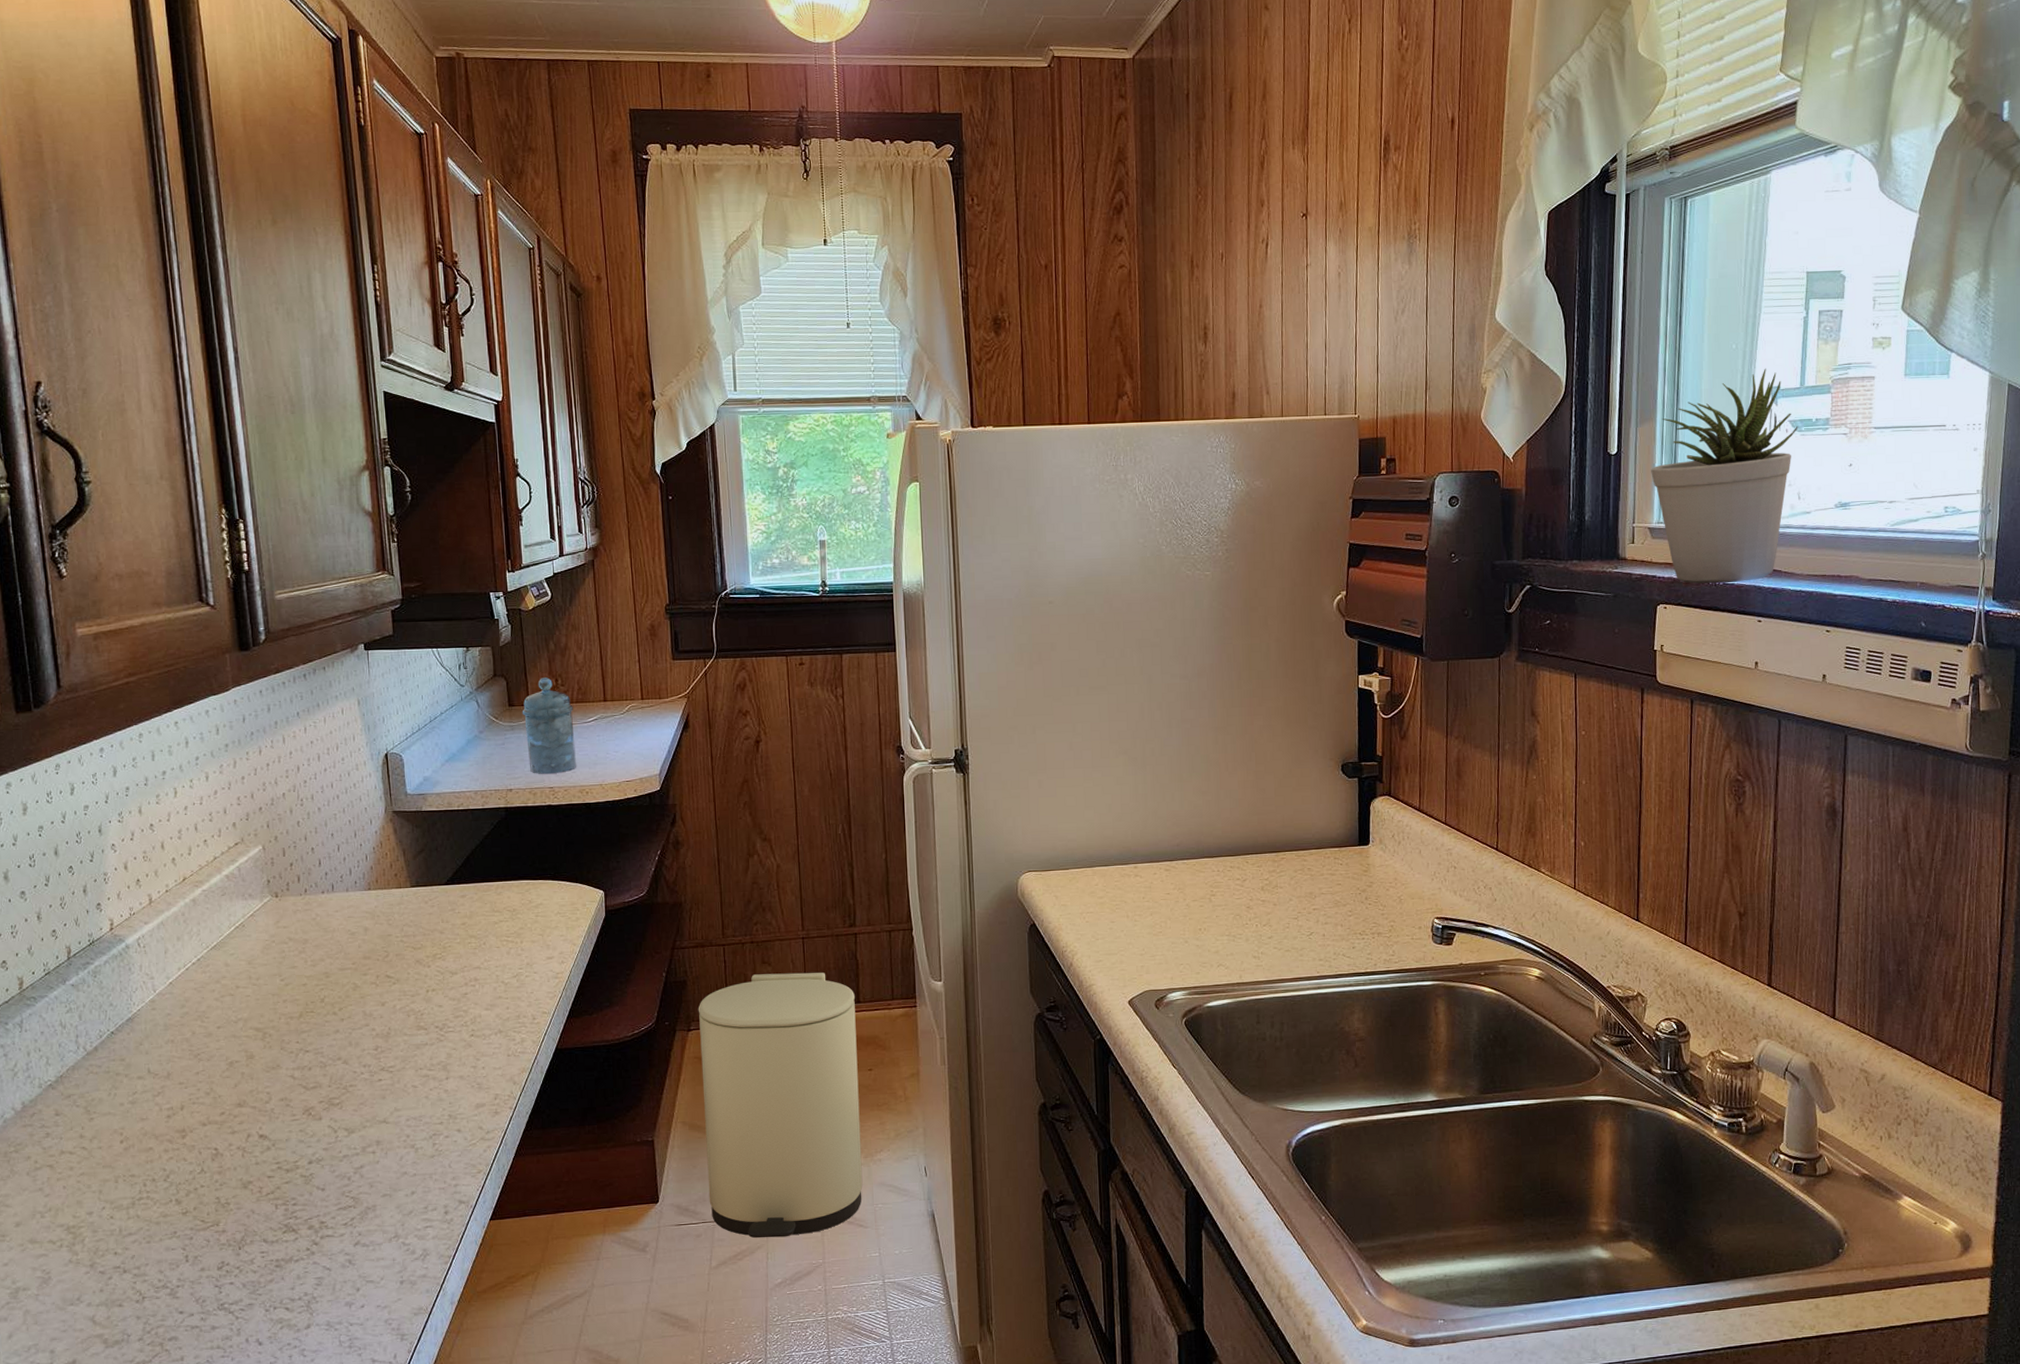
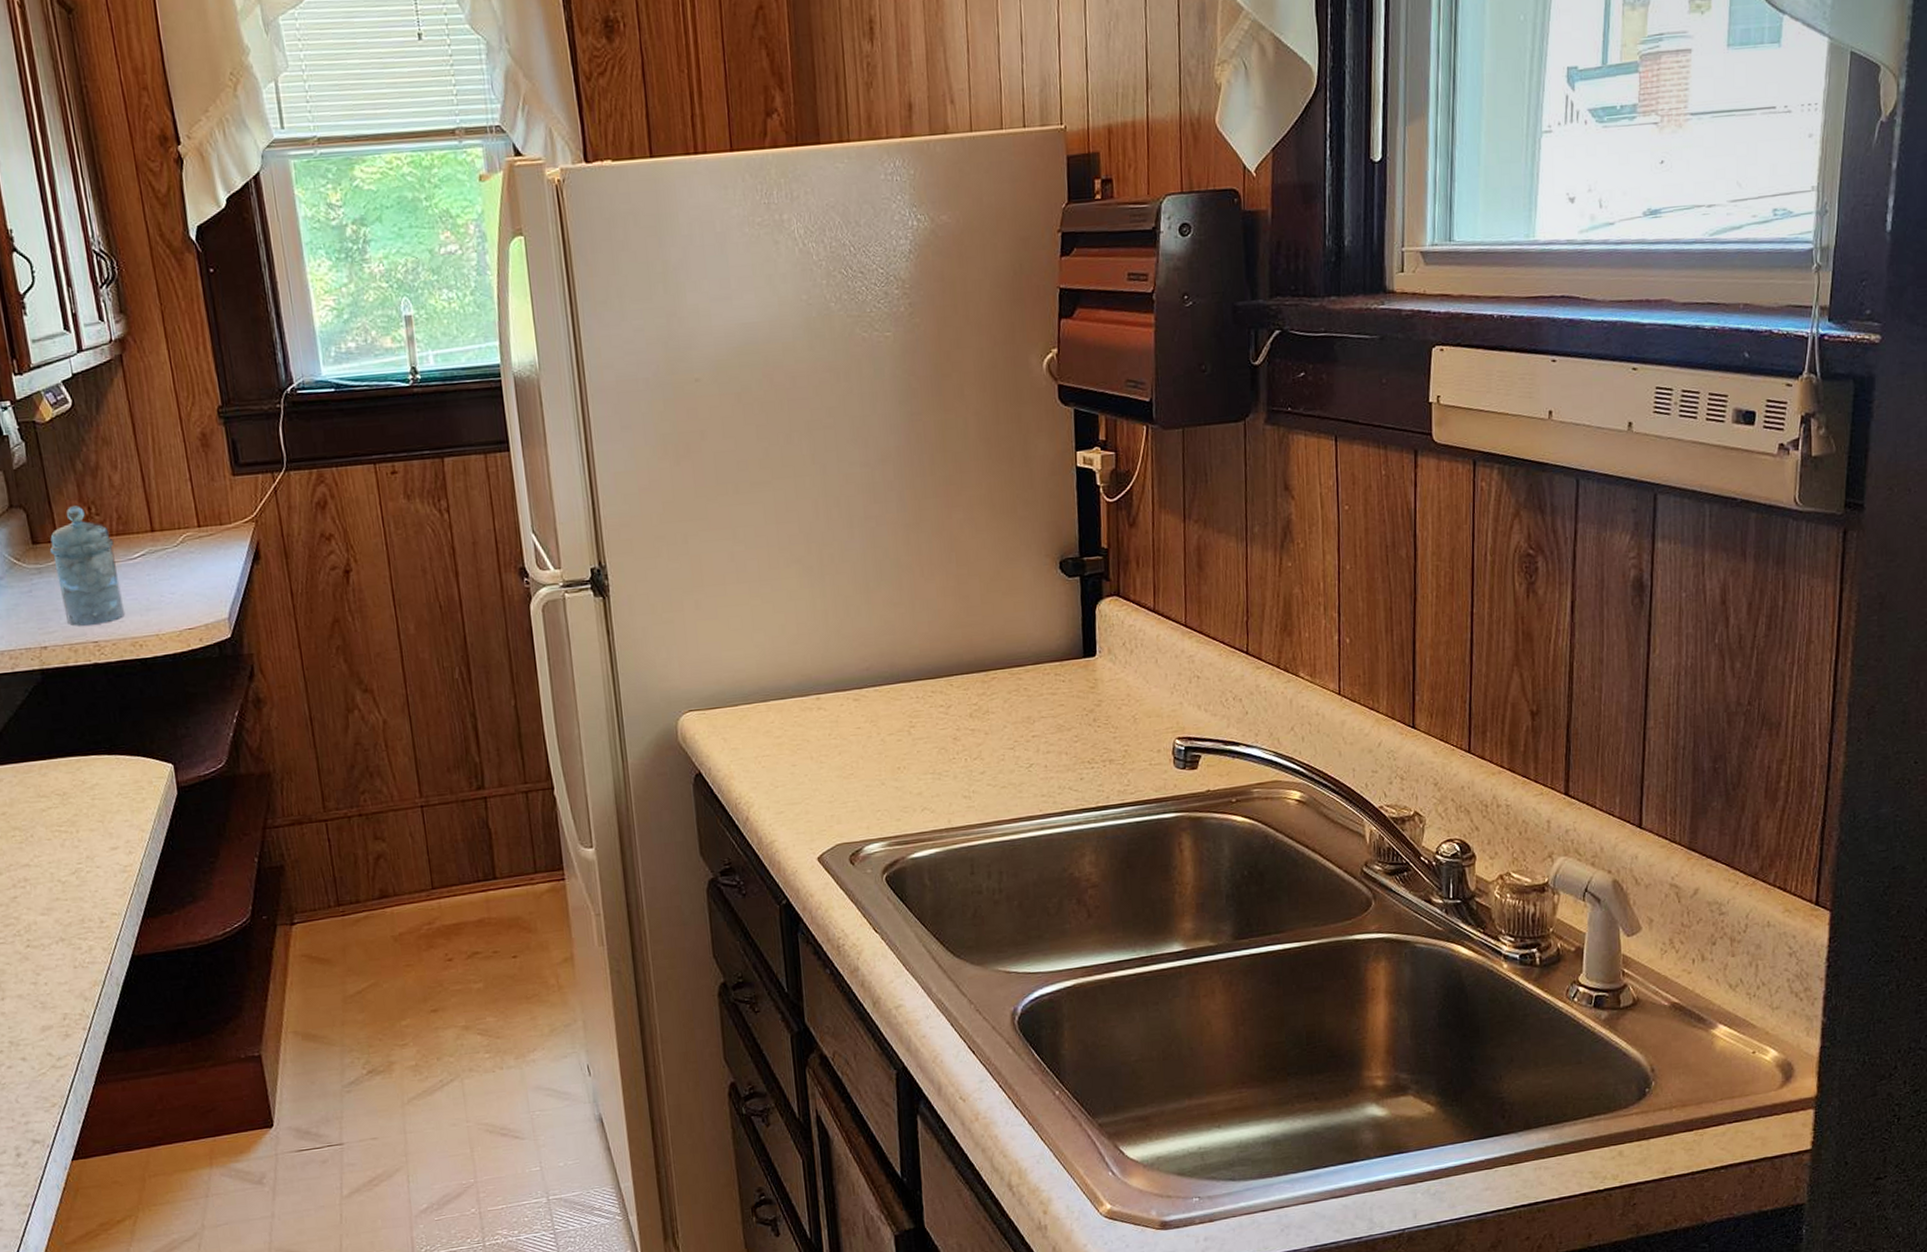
pedal bin: present [698,972,863,1238] -> none [300,846,516,1160]
potted plant: present [1651,368,1798,585] -> none [1423,44,1600,319]

